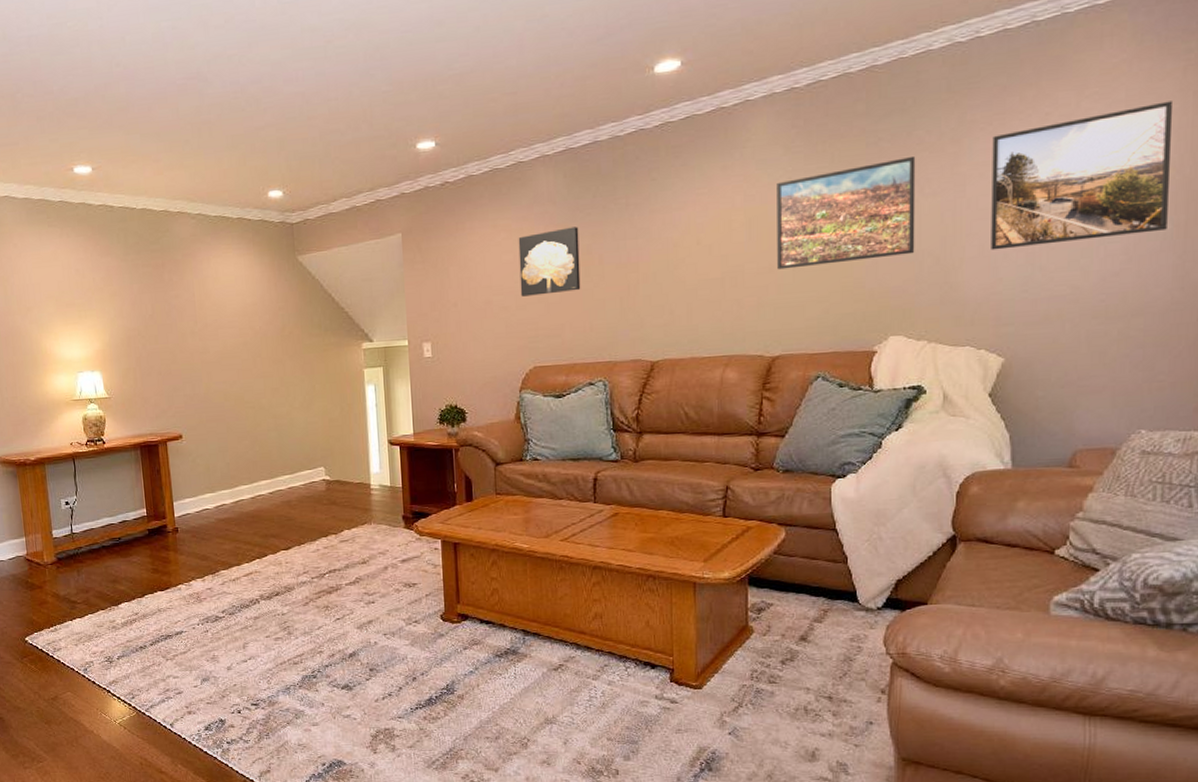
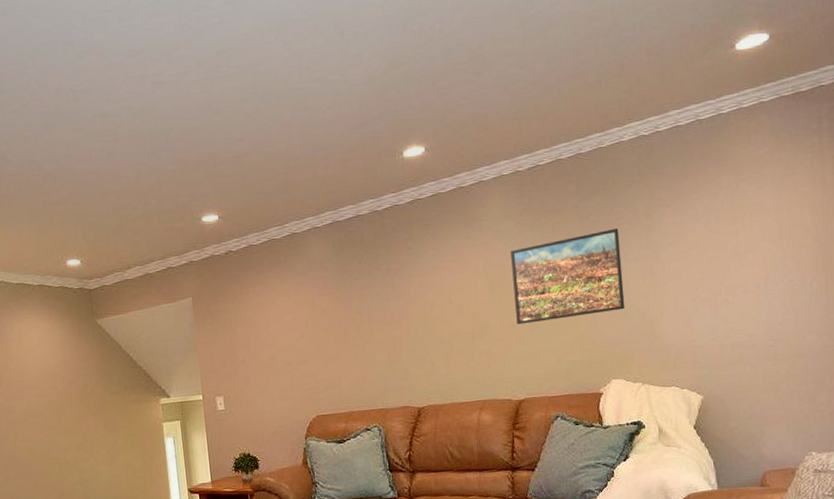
wall art: present [518,226,581,297] -> none [296,289,353,353]
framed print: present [991,101,1174,251] -> none [676,184,813,306]

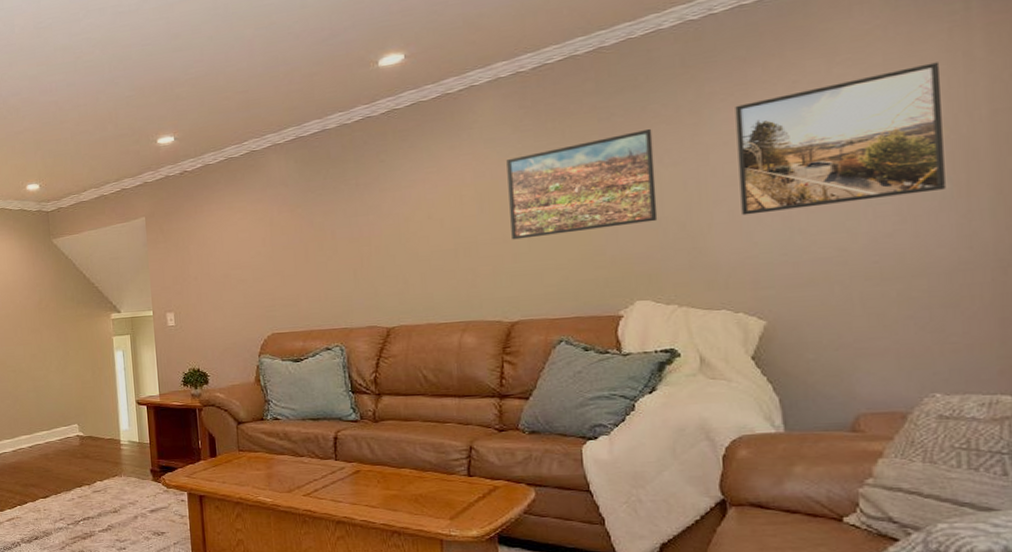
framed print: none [676,184,813,306] -> present [735,62,946,216]

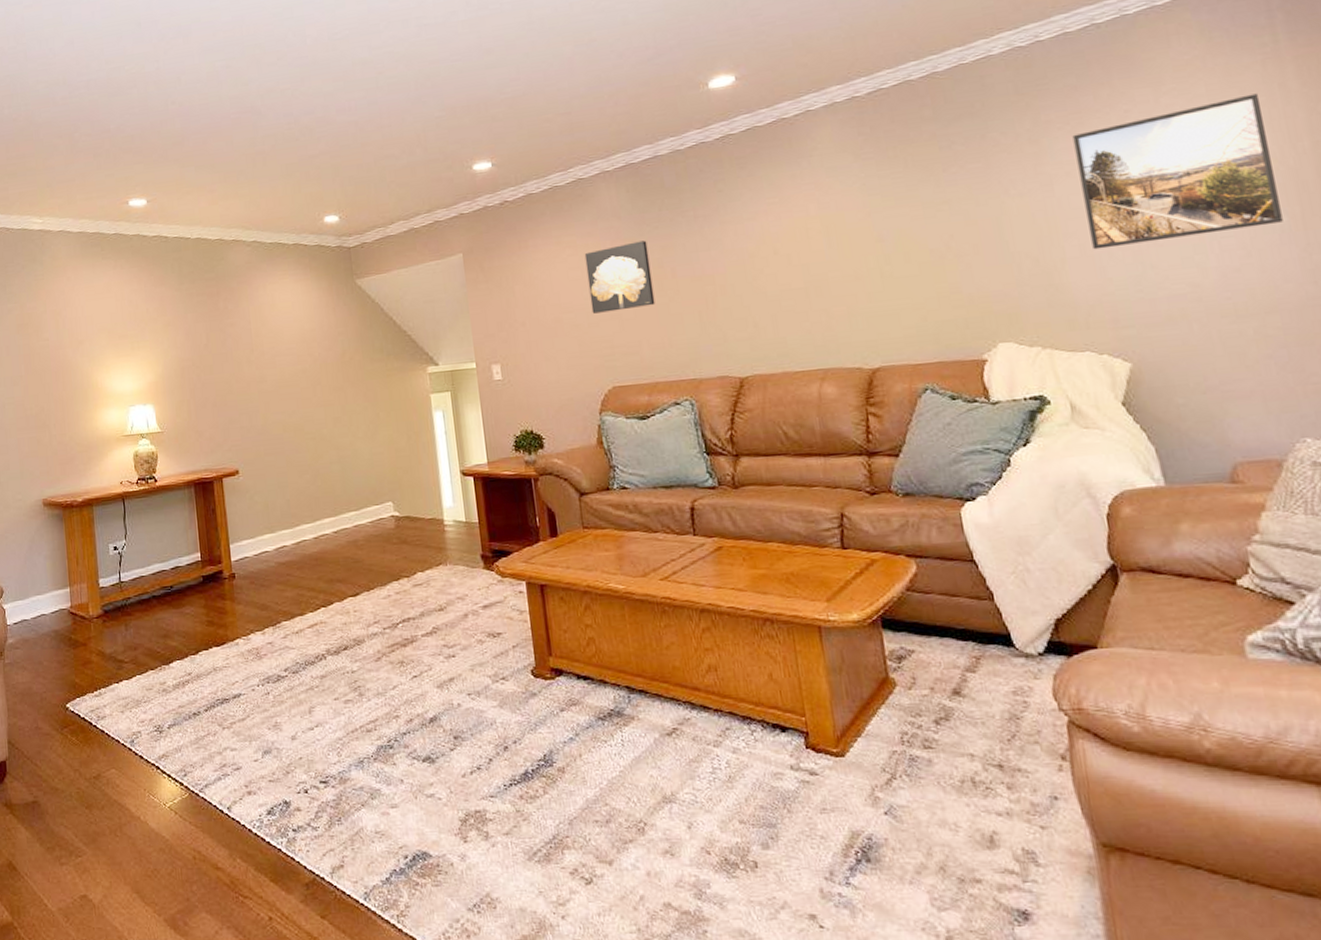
wall art: none [253,206,315,270] -> present [584,240,655,314]
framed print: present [506,129,658,240] -> none [850,158,1011,277]

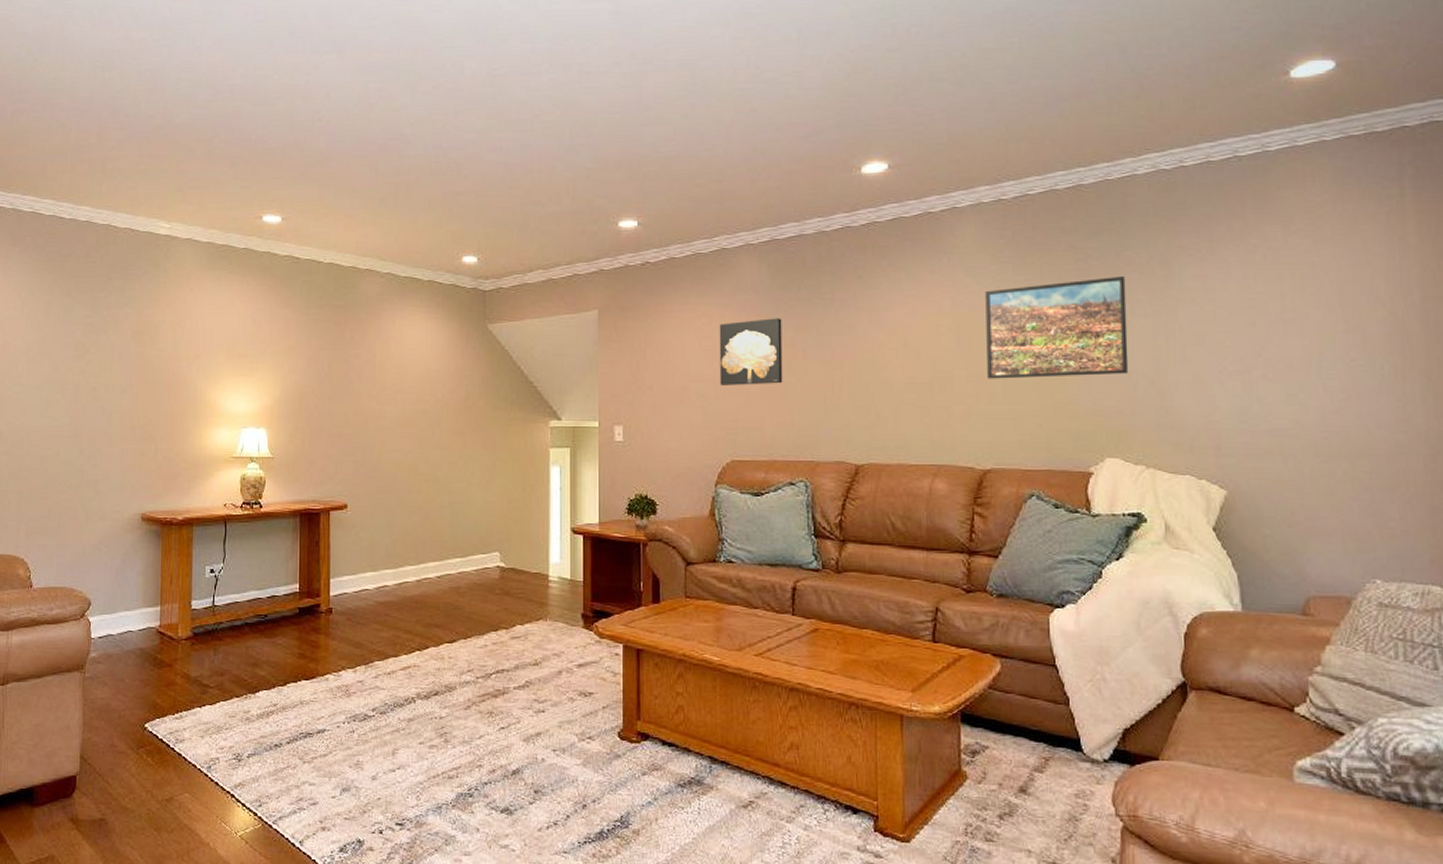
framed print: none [850,158,1011,277] -> present [985,277,1129,379]
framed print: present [1072,93,1283,250] -> none [1202,243,1384,377]

